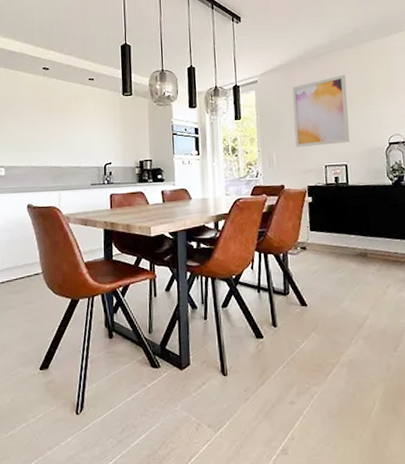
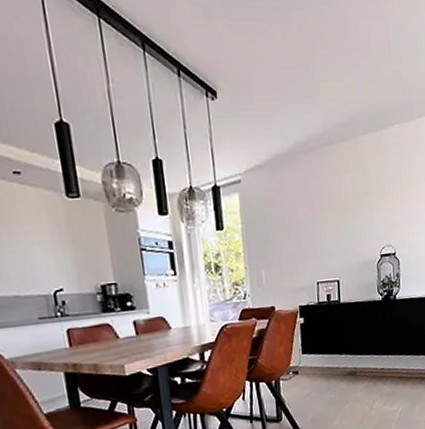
wall art: present [292,75,351,148] -> none [281,175,343,263]

